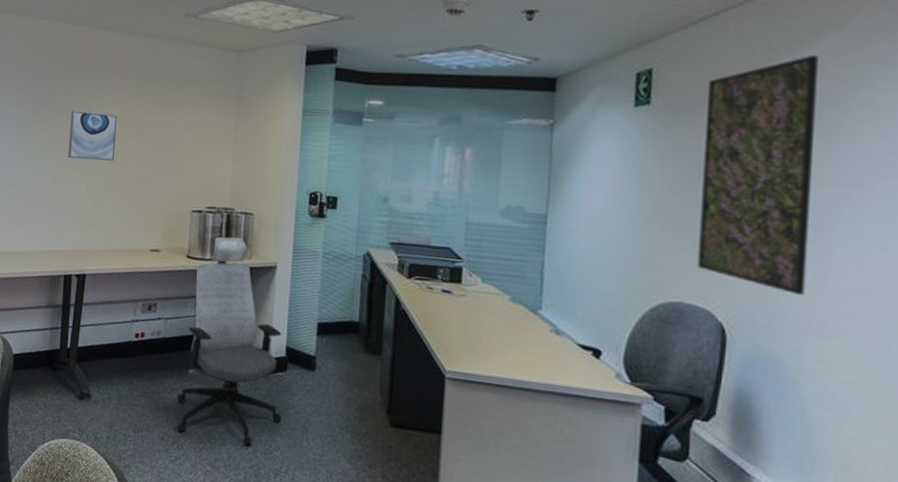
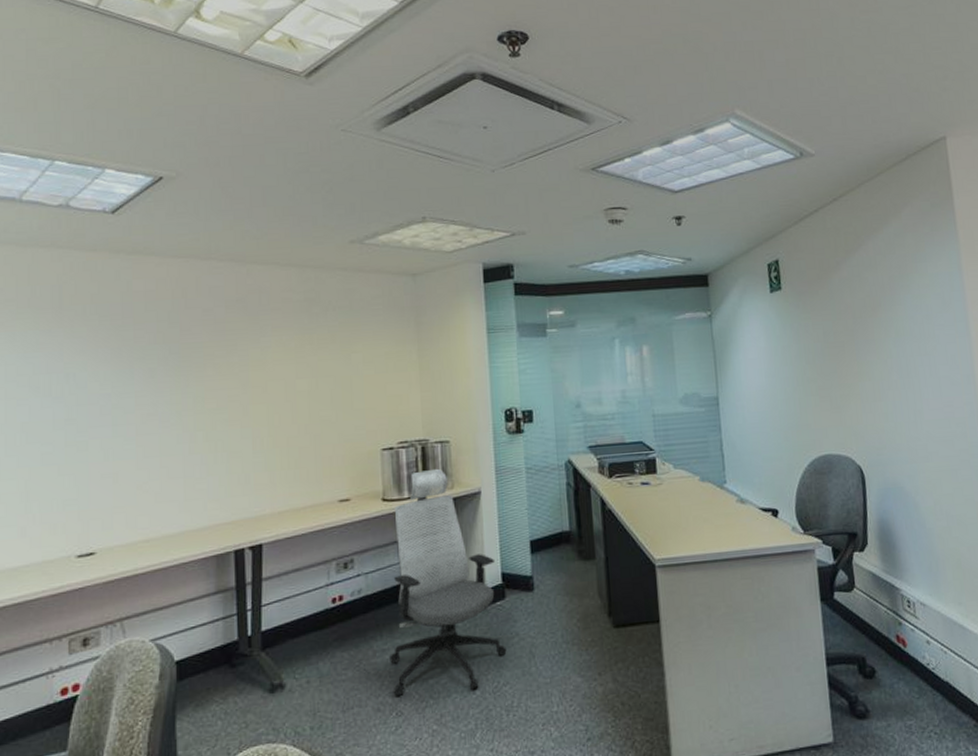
wall art: present [68,110,118,161] -> none [222,356,284,413]
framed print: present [697,56,819,295] -> none [820,239,910,431]

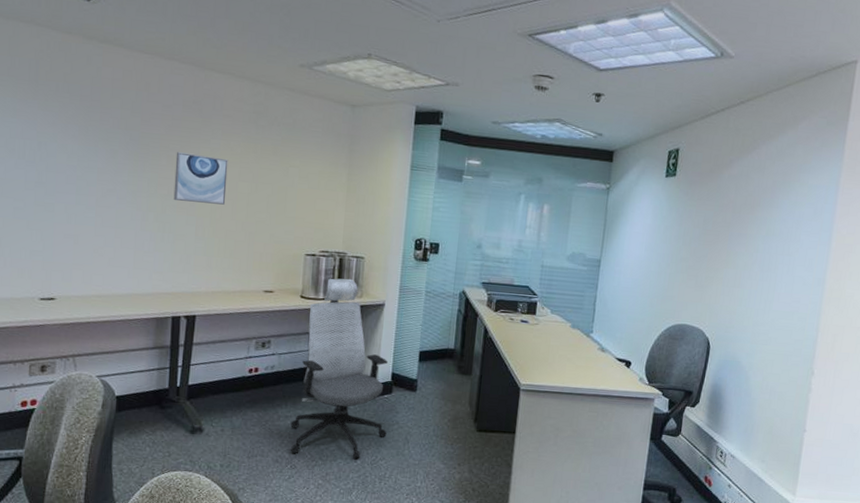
wall art: none [222,356,284,413] -> present [173,152,228,205]

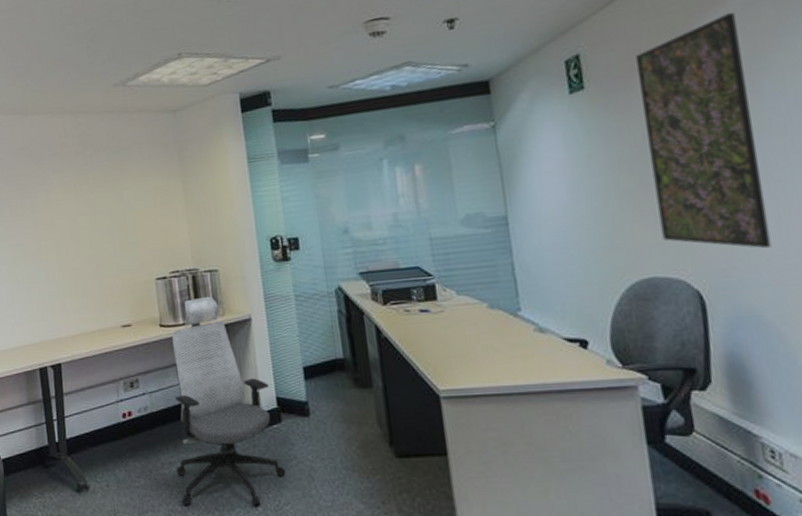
wall art: present [173,152,228,205] -> none [16,197,69,249]
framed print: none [696,147,781,316] -> present [636,13,772,248]

